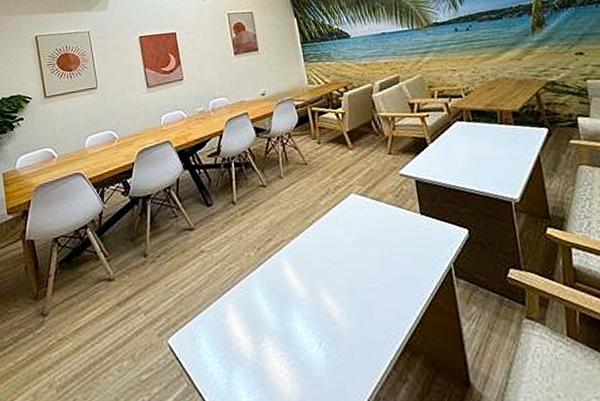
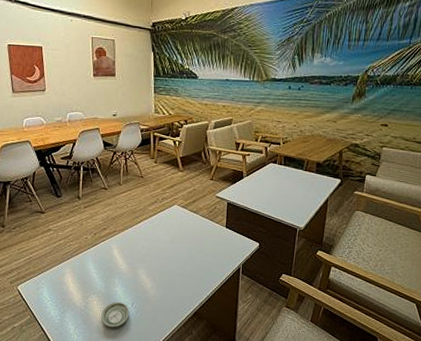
saucer: none [280,344,318,386] -> present [101,302,129,328]

